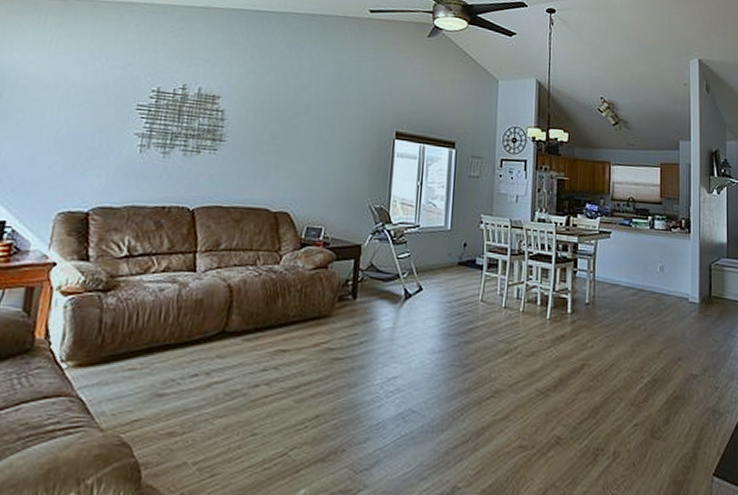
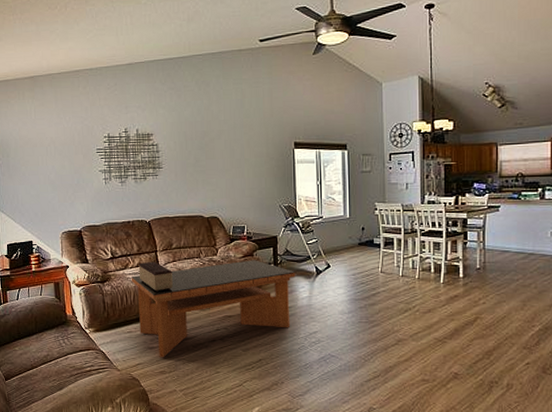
coffee table: none [147,273,379,411] -> present [132,260,296,358]
decorative box: none [163,265,214,310] -> present [139,261,173,292]

